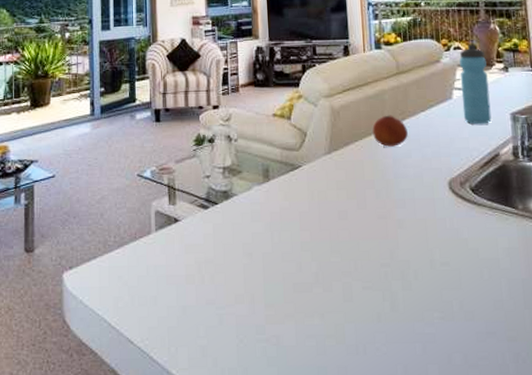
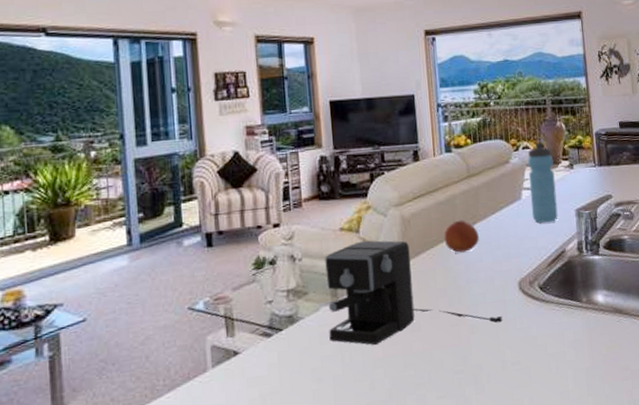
coffee maker: none [258,127,431,229] -> present [325,240,503,346]

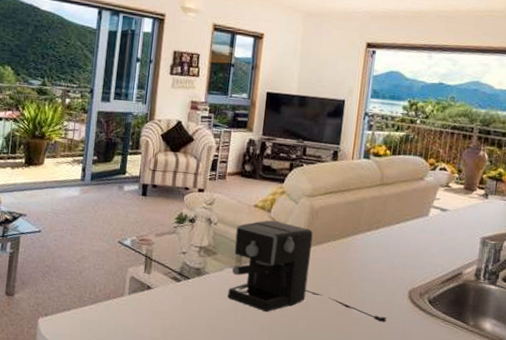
fruit: present [444,220,479,253] -> none [346,221,380,252]
water bottle: present [528,142,558,223] -> none [435,166,469,244]

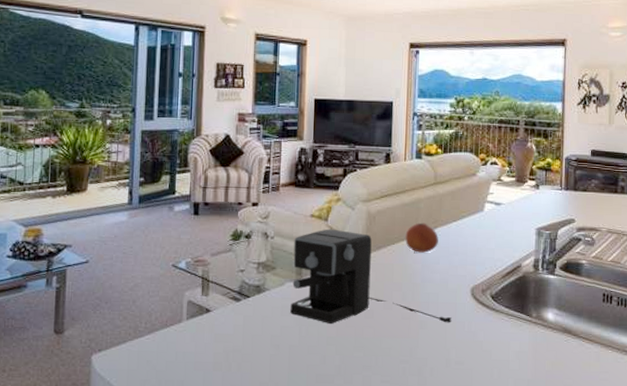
fruit: none [346,221,380,252] -> present [405,222,438,253]

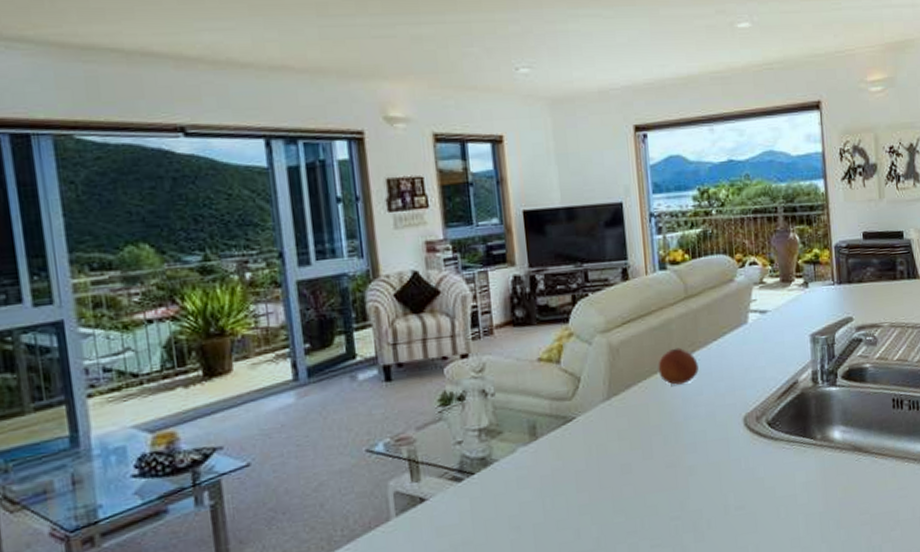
coffee maker: present [290,229,452,325] -> none [521,372,725,490]

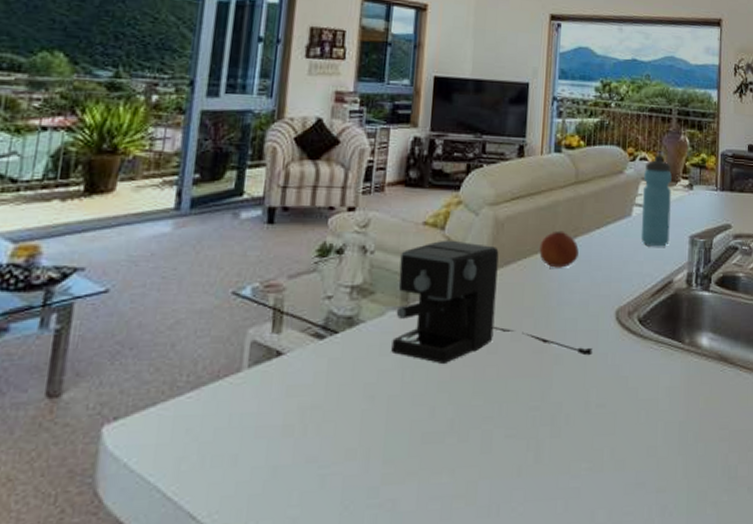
coffee maker: none [521,372,725,490] -> present [391,240,593,365]
water bottle: none [755,257,790,350] -> present [640,155,672,247]

